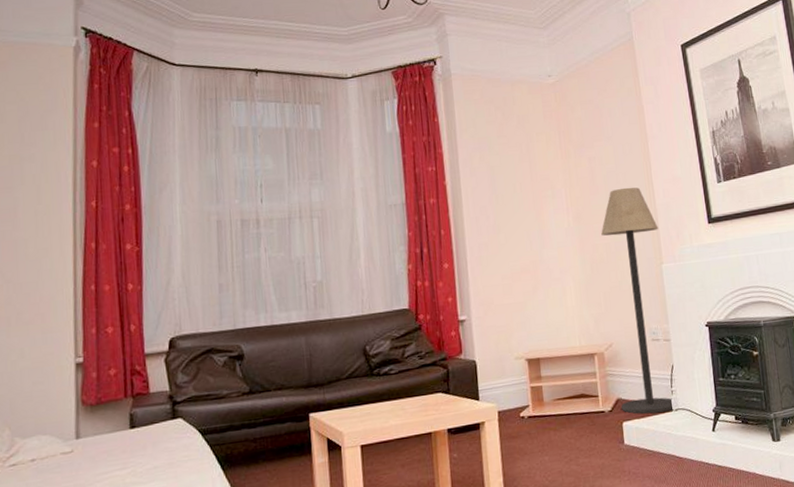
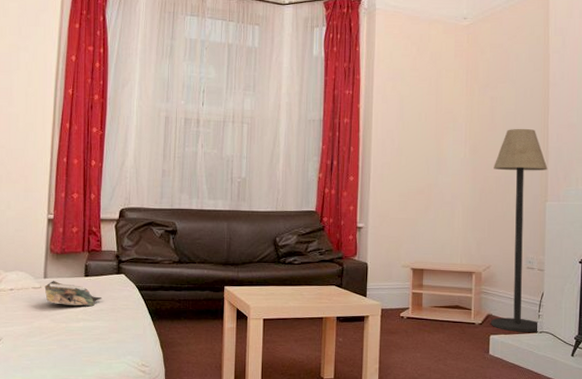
magazine: none [77,439,156,469] -> present [44,280,102,306]

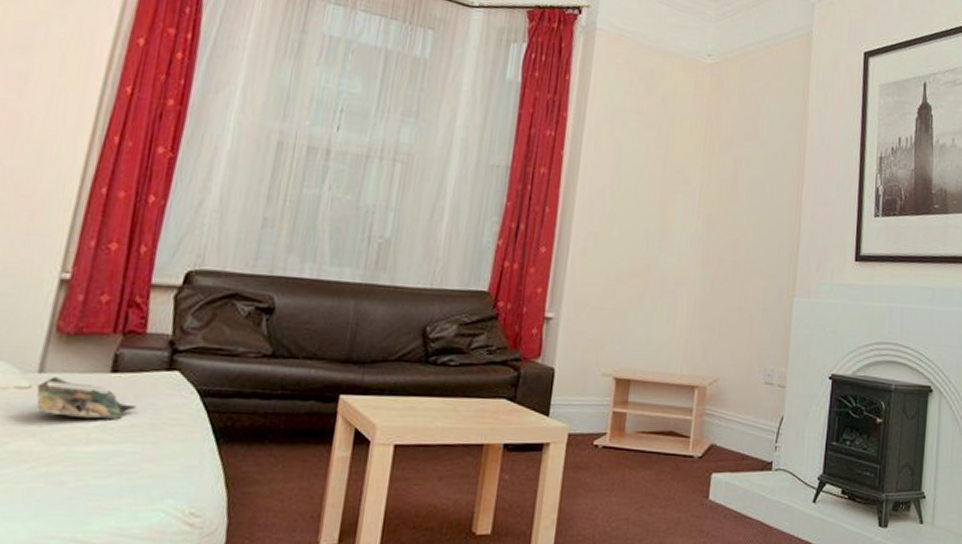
floor lamp: present [490,128,548,332] -> none [713,200,798,470]

